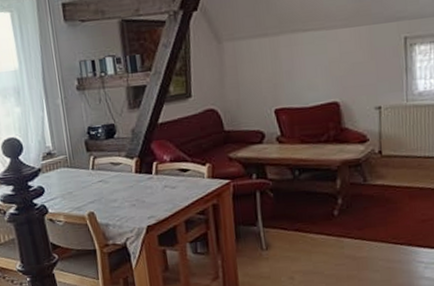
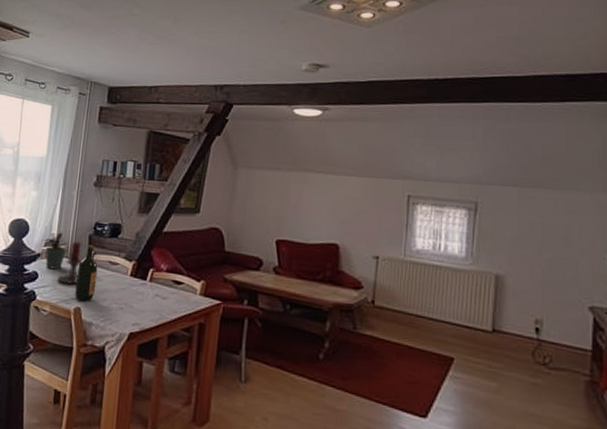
potted plant: none [40,143,67,182] -> present [44,232,69,270]
candle holder: none [63,149,85,193] -> present [57,241,82,285]
wine bottle: none [81,150,105,206] -> present [75,245,98,302]

